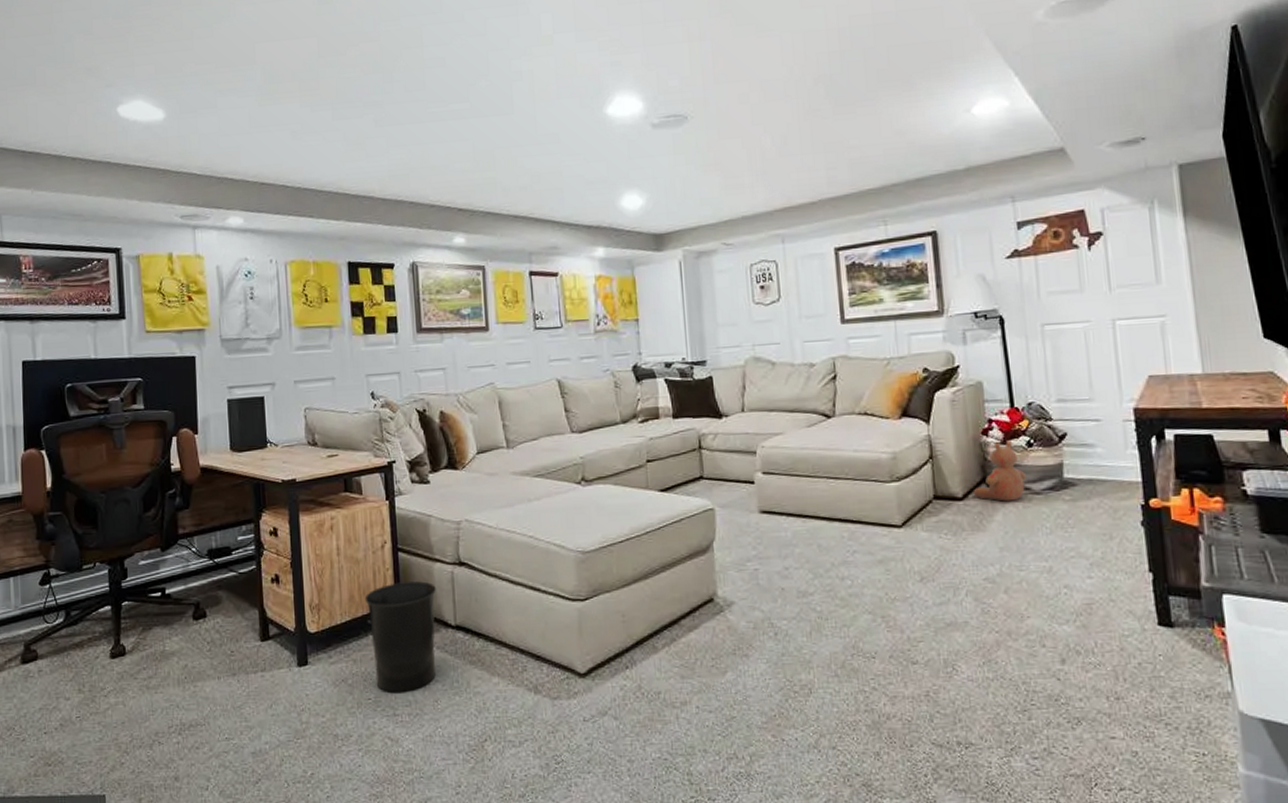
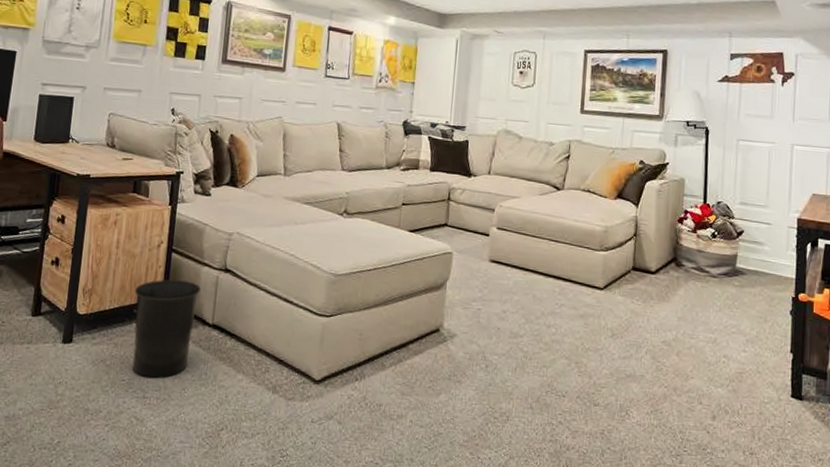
stuffed animal: present [973,440,1027,502] -> none [664,230,708,280]

